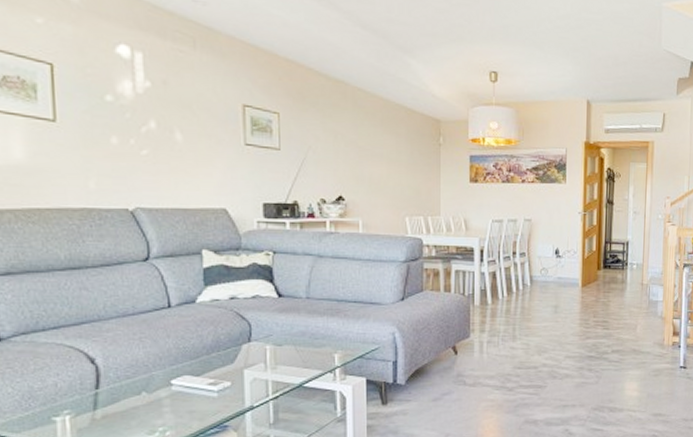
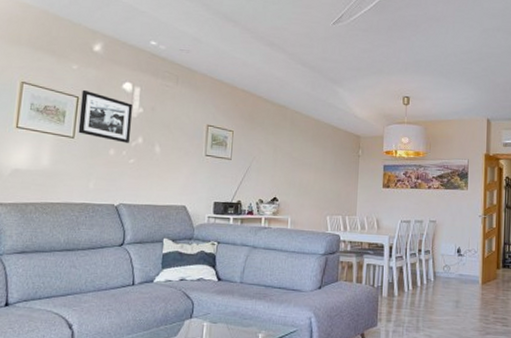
picture frame: none [56,53,137,128] -> present [78,89,133,143]

